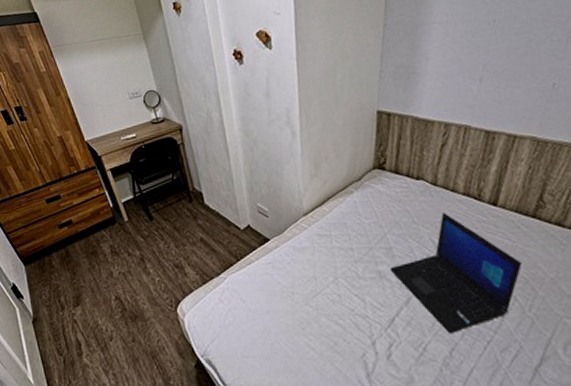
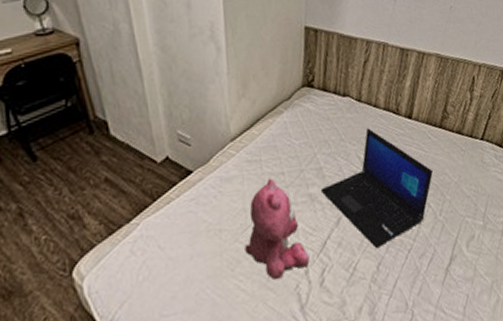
teddy bear: none [314,252,377,346] -> present [244,178,310,281]

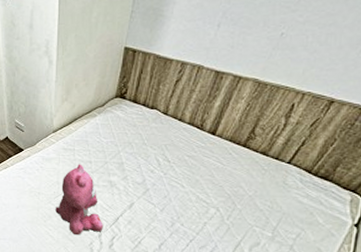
laptop: present [320,128,433,248] -> none [119,138,227,232]

